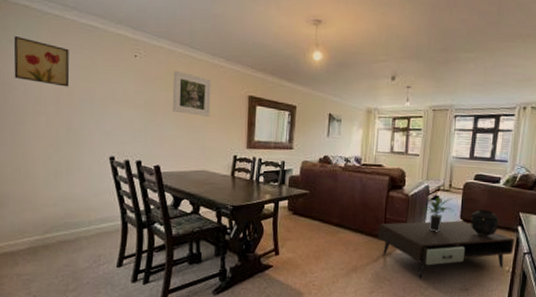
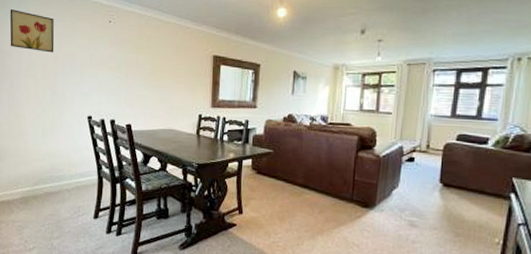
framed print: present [172,70,211,117] -> none [142,33,178,77]
coffee table: present [378,220,514,278] -> none [345,184,506,245]
potted plant: present [421,196,455,232] -> none [394,158,433,196]
decorative sphere: present [470,209,499,236] -> none [451,173,487,204]

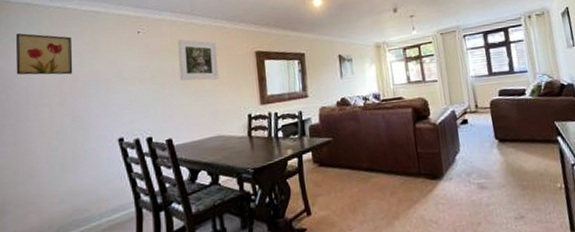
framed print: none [142,33,178,77] -> present [177,39,219,81]

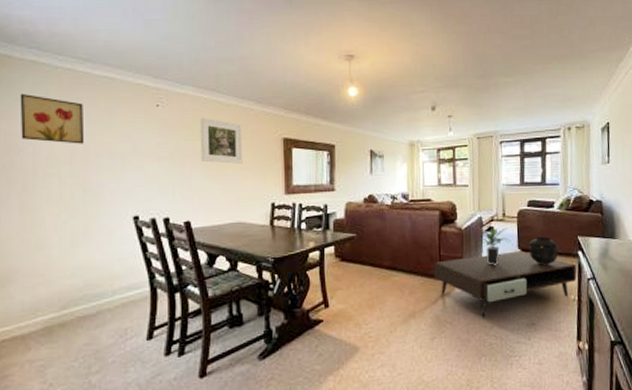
coffee table: none [412,141,560,213] -> present [433,250,577,317]
potted plant: none [453,119,488,159] -> present [476,227,512,265]
decorative sphere: none [506,124,537,154] -> present [528,236,558,265]

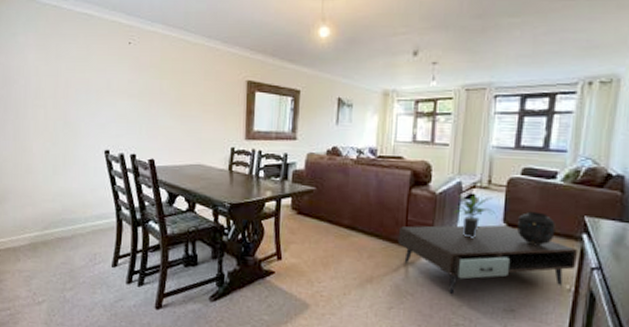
wall art: present [20,93,85,144] -> none [15,28,67,79]
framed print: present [200,117,243,164] -> none [166,56,207,105]

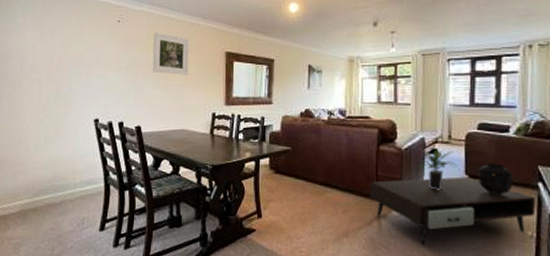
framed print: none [166,56,207,105] -> present [152,32,189,75]

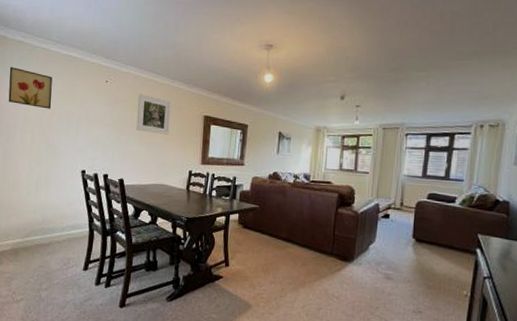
wall art: none [13,11,60,55] -> present [8,66,53,109]
coffee table: present [369,176,535,244] -> none [326,239,472,297]
potted plant: present [417,149,458,190] -> none [371,214,407,251]
decorative sphere: present [477,163,513,195] -> none [423,229,455,258]

